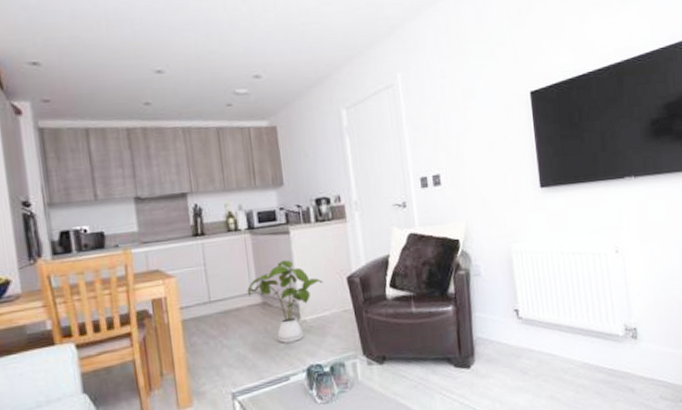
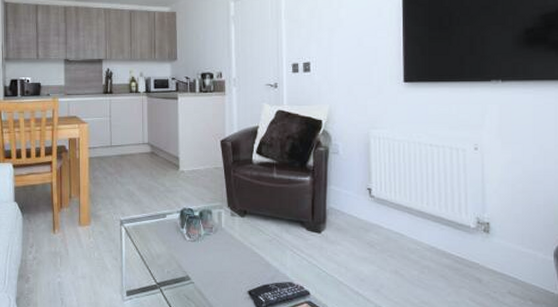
house plant: present [247,260,323,343] -> none [140,120,201,187]

